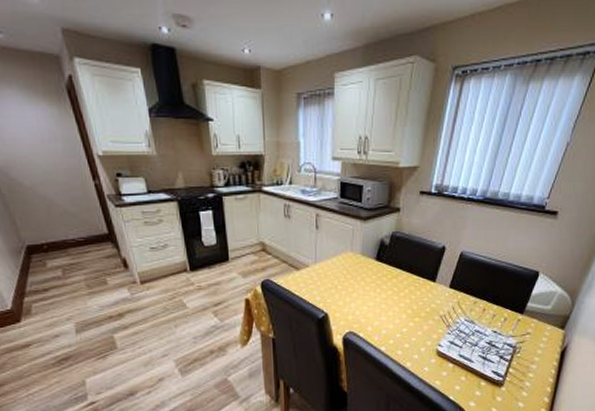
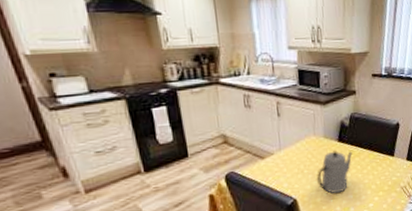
teapot: none [349,269,390,314] -> present [316,150,353,194]

